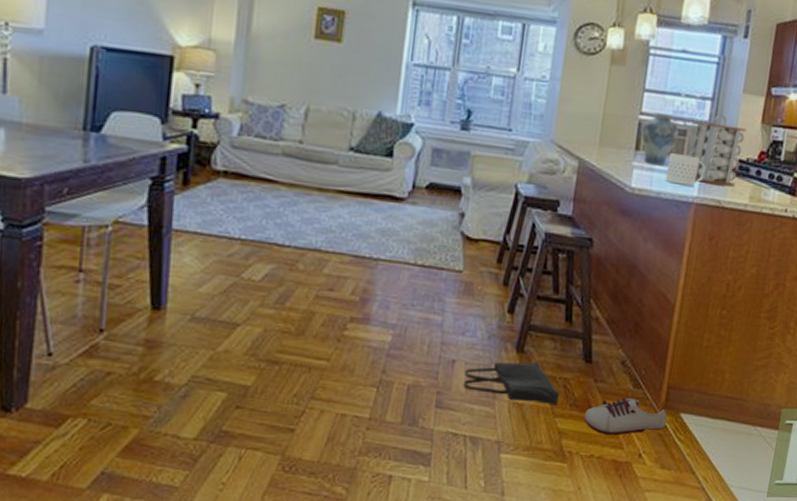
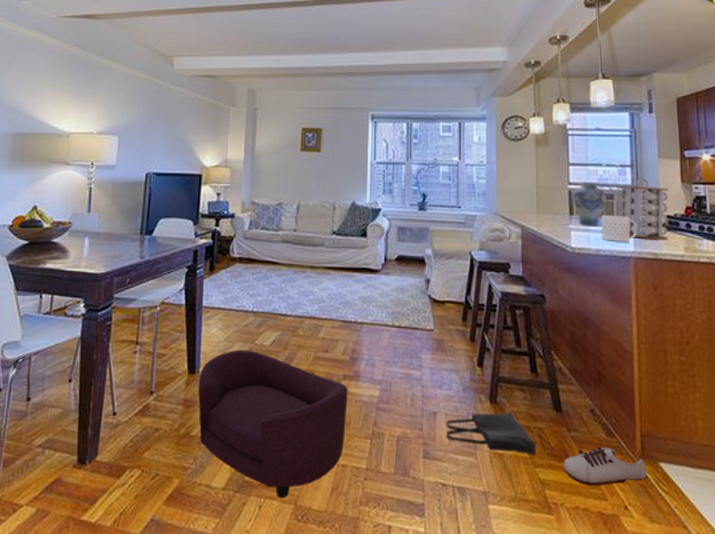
dog bed: none [163,283,355,450] -> present [197,349,348,499]

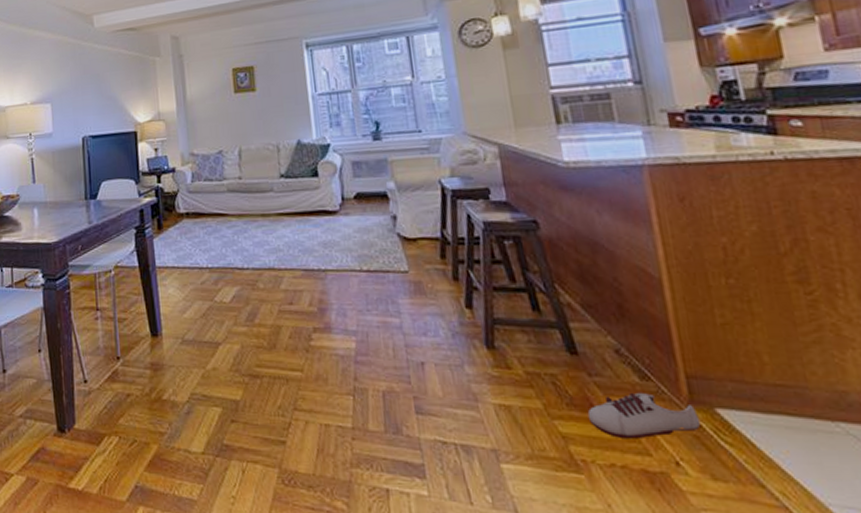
dog bed: present [197,349,348,499] -> none [162,308,325,462]
tote bag: present [446,412,537,456] -> none [437,358,552,406]
vase: present [572,182,607,228] -> none [556,82,602,136]
mug: present [601,215,637,242] -> none [598,116,648,150]
spice rack: present [617,177,669,241] -> none [614,68,692,143]

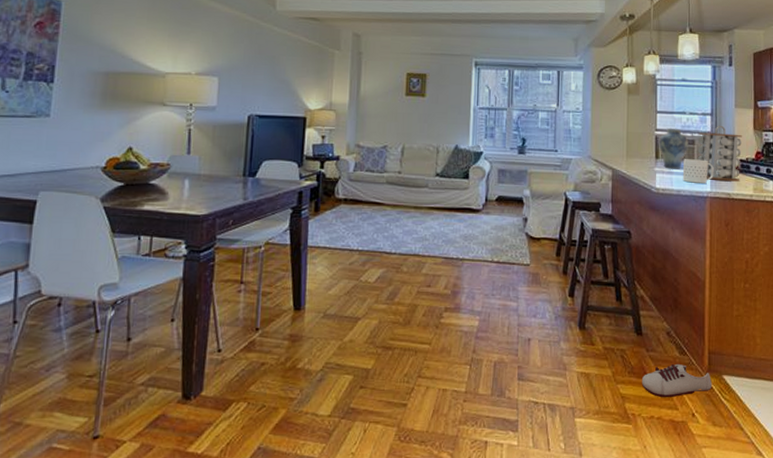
vase: none [556,82,602,136] -> present [658,129,688,170]
mug: none [598,116,648,150] -> present [682,159,714,183]
spice rack: none [614,68,692,143] -> present [697,125,743,182]

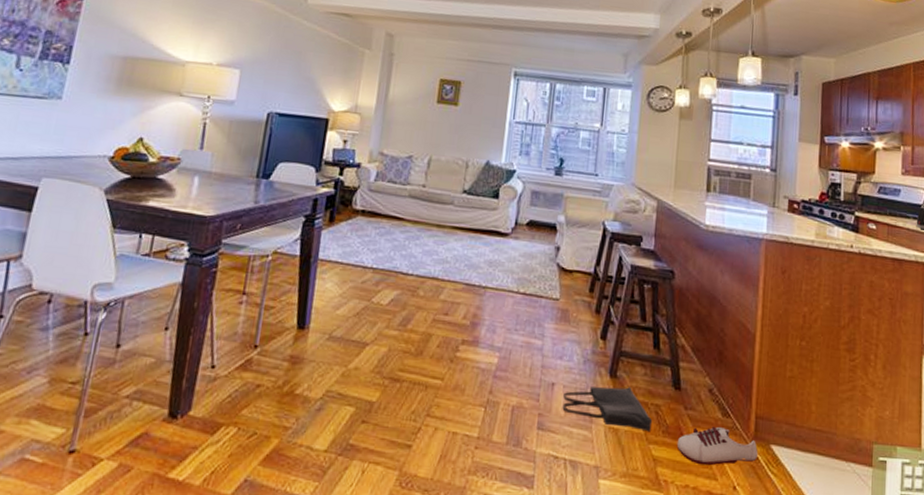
tote bag: none [539,336,619,374] -> present [562,387,653,432]
vase: present [658,129,688,170] -> none [710,159,745,206]
mug: present [682,159,714,183] -> none [735,194,772,224]
spice rack: present [697,125,743,182] -> none [753,159,806,225]

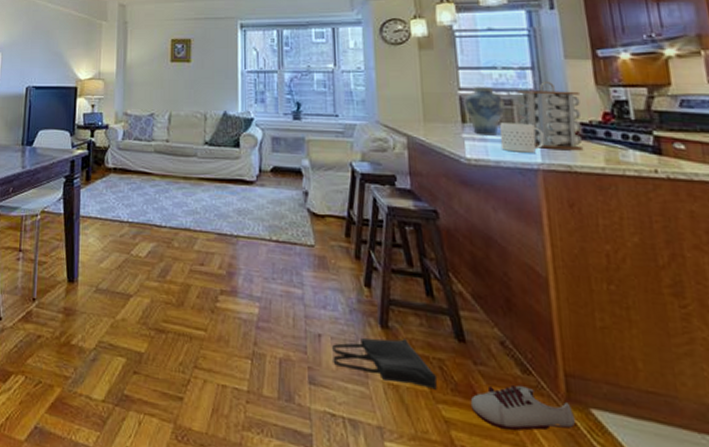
vase: none [710,159,745,206] -> present [463,87,505,137]
mug: none [735,194,772,224] -> present [500,123,545,153]
spice rack: none [753,159,806,225] -> present [517,81,584,151]

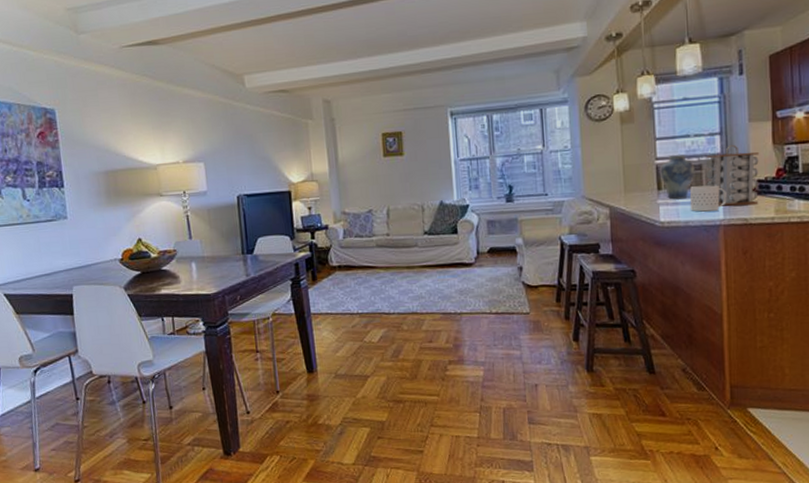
tote bag: present [332,338,438,390] -> none [547,378,632,413]
shoe: present [470,385,575,431] -> none [657,399,735,434]

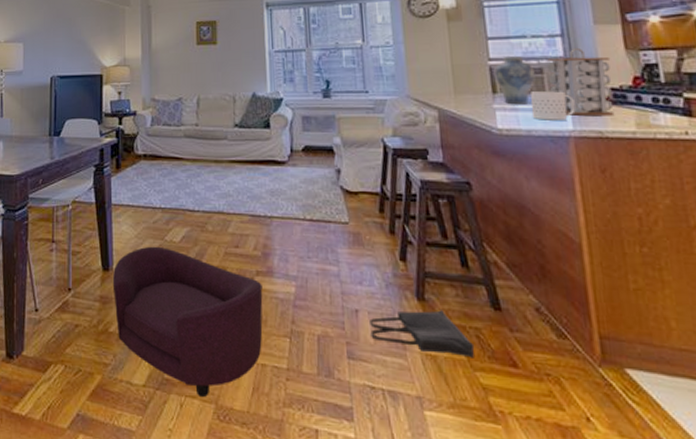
dog bed: none [317,347,456,468] -> present [112,246,263,398]
tote bag: none [547,378,632,413] -> present [370,310,475,358]

